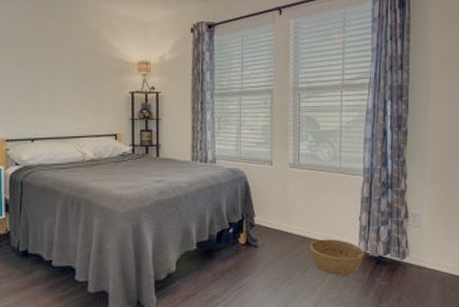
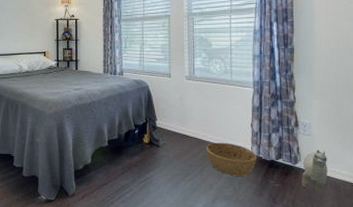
plush toy: none [408,242,435,287] -> present [302,150,327,191]

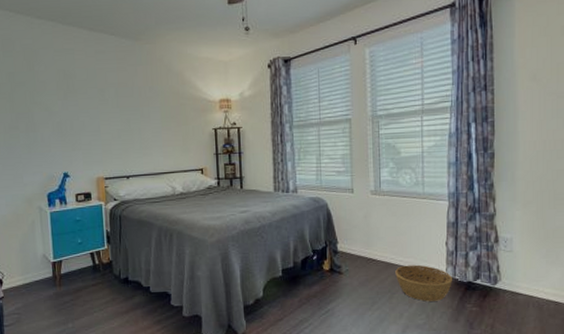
plush toy: present [302,150,327,191] -> none [502,267,530,313]

